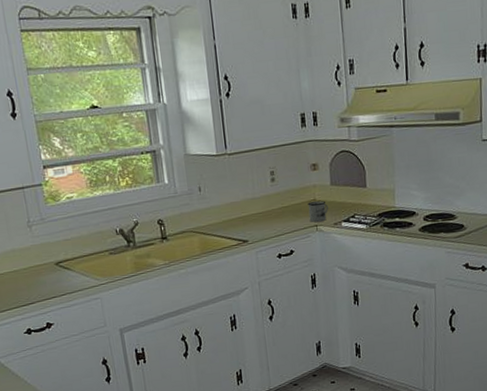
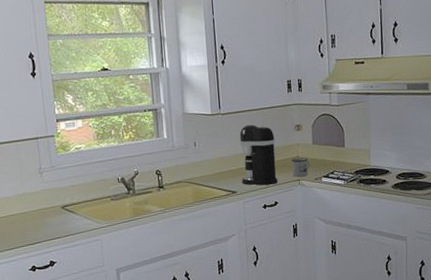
coffee maker: none [249,165,294,233] -> present [239,124,278,185]

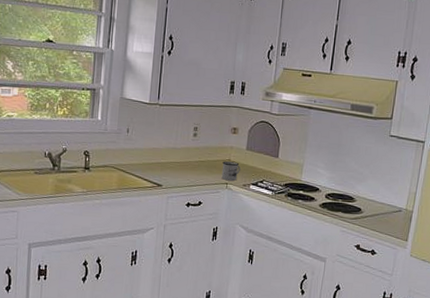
coffee maker: present [239,124,278,185] -> none [169,119,210,184]

